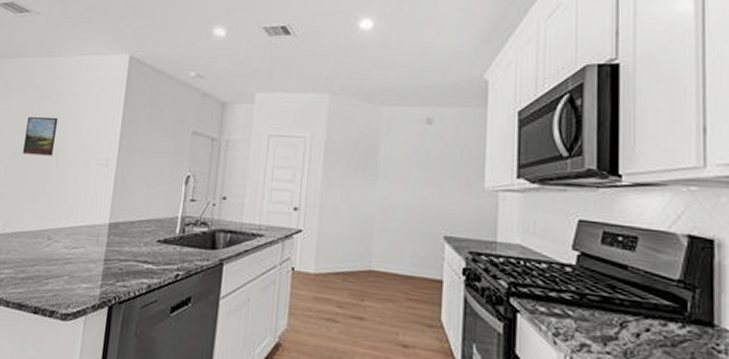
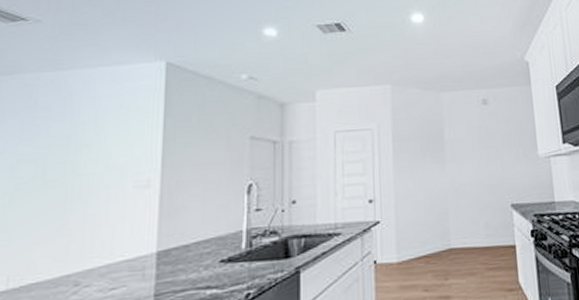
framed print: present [23,116,59,156] -> none [29,139,78,188]

